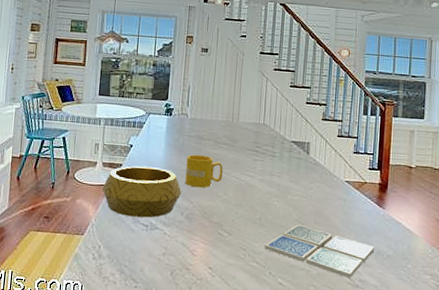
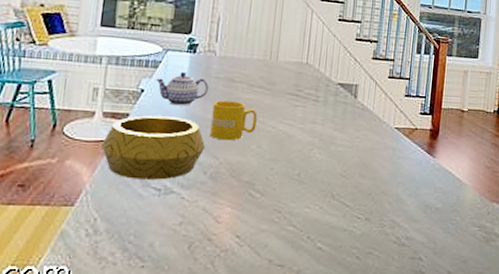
teapot: none [141,131,183,159] -> present [156,71,209,106]
drink coaster: present [264,224,374,278] -> none [303,179,423,237]

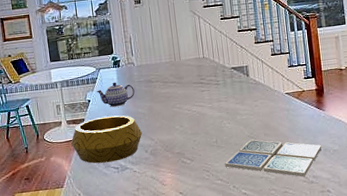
mug: present [210,100,257,141] -> none [141,96,176,126]
drink coaster: none [303,179,423,237] -> present [224,139,322,177]

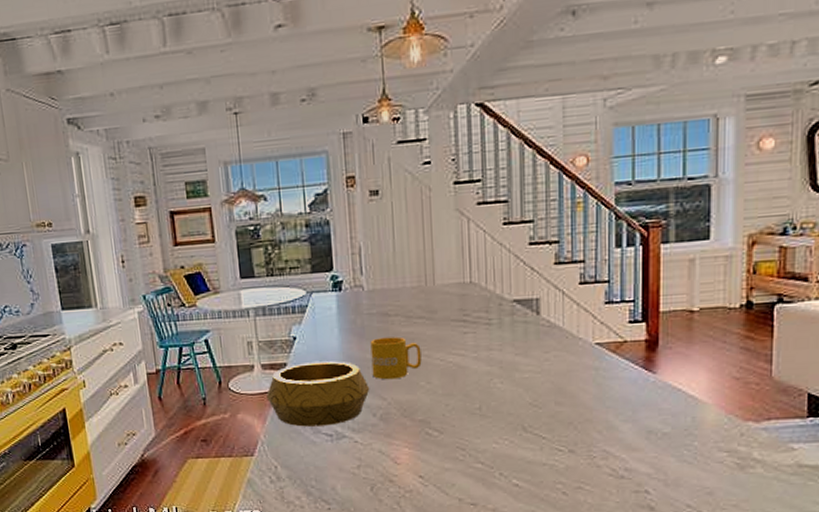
teapot: present [97,82,135,108] -> none [306,312,362,350]
mug: none [141,96,176,126] -> present [370,336,422,380]
drink coaster: present [224,139,322,177] -> none [490,409,643,469]

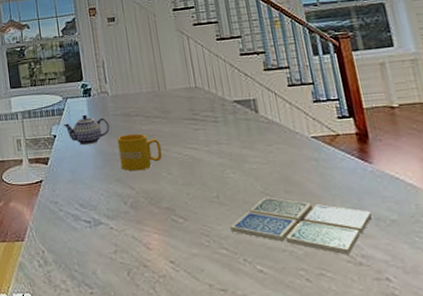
decorative bowl: present [266,361,370,427] -> none [33,155,120,214]
teapot: none [306,312,362,350] -> present [64,114,110,146]
drink coaster: none [490,409,643,469] -> present [230,197,372,255]

